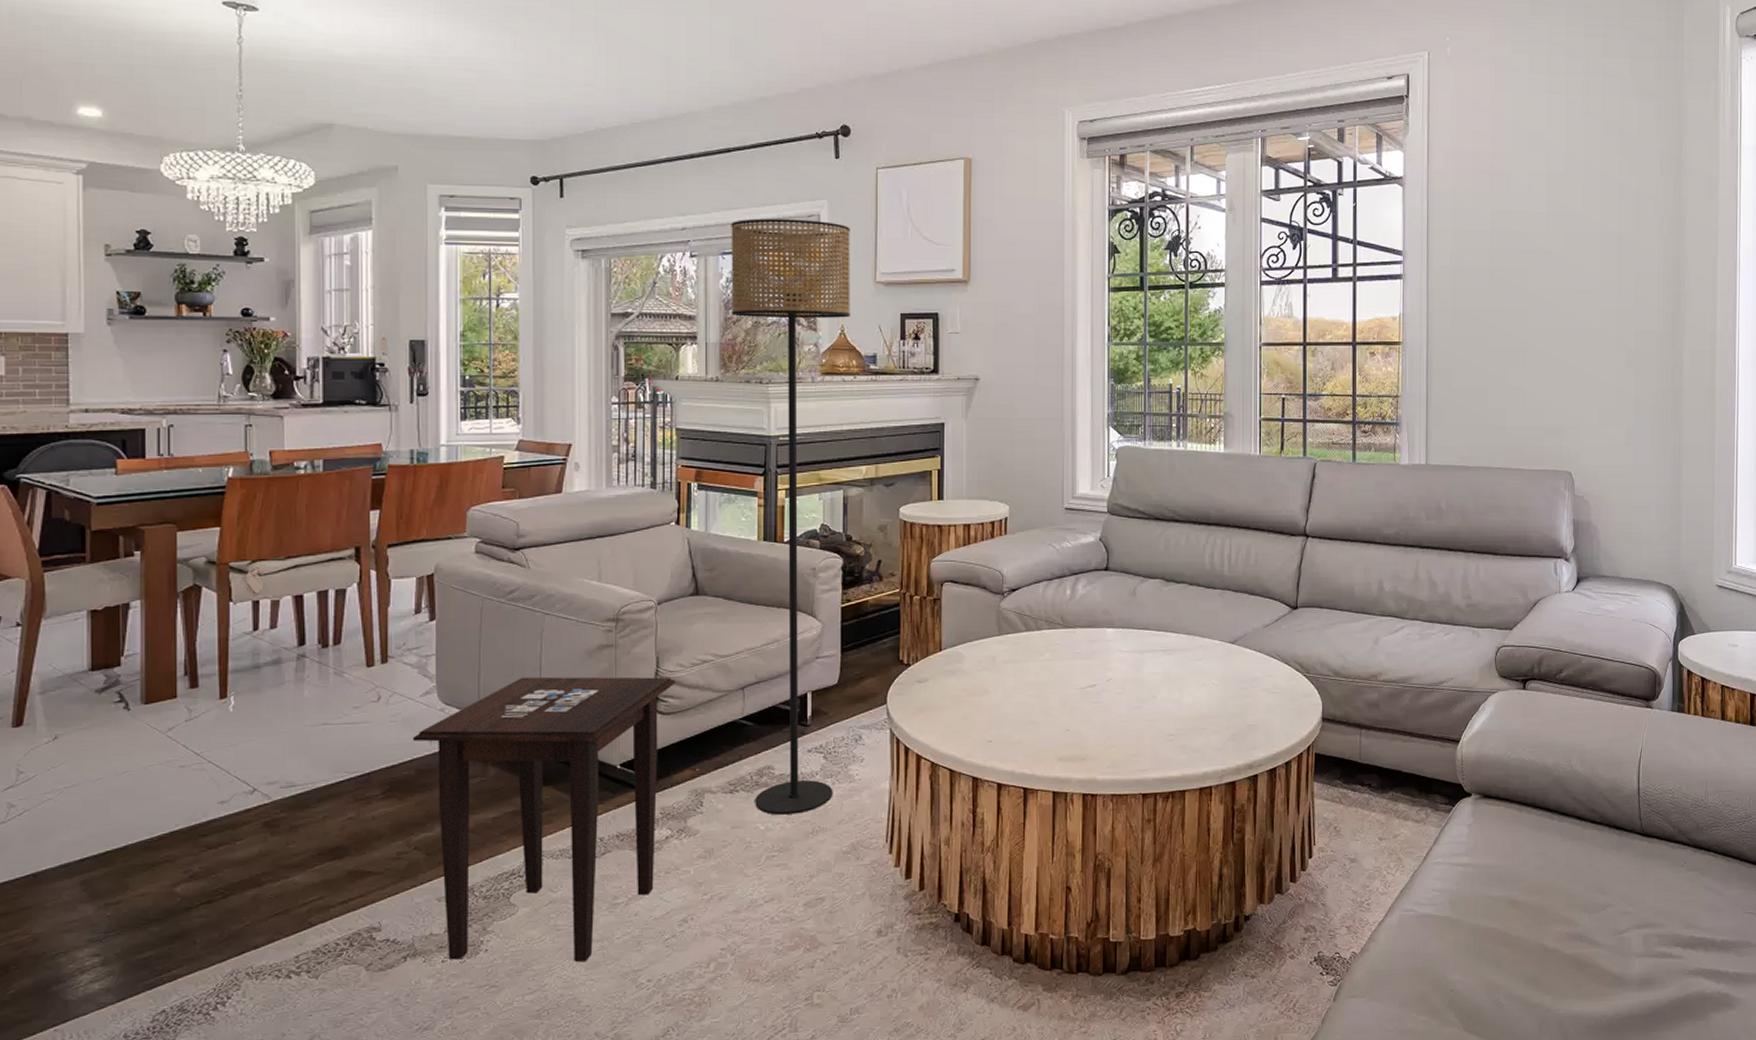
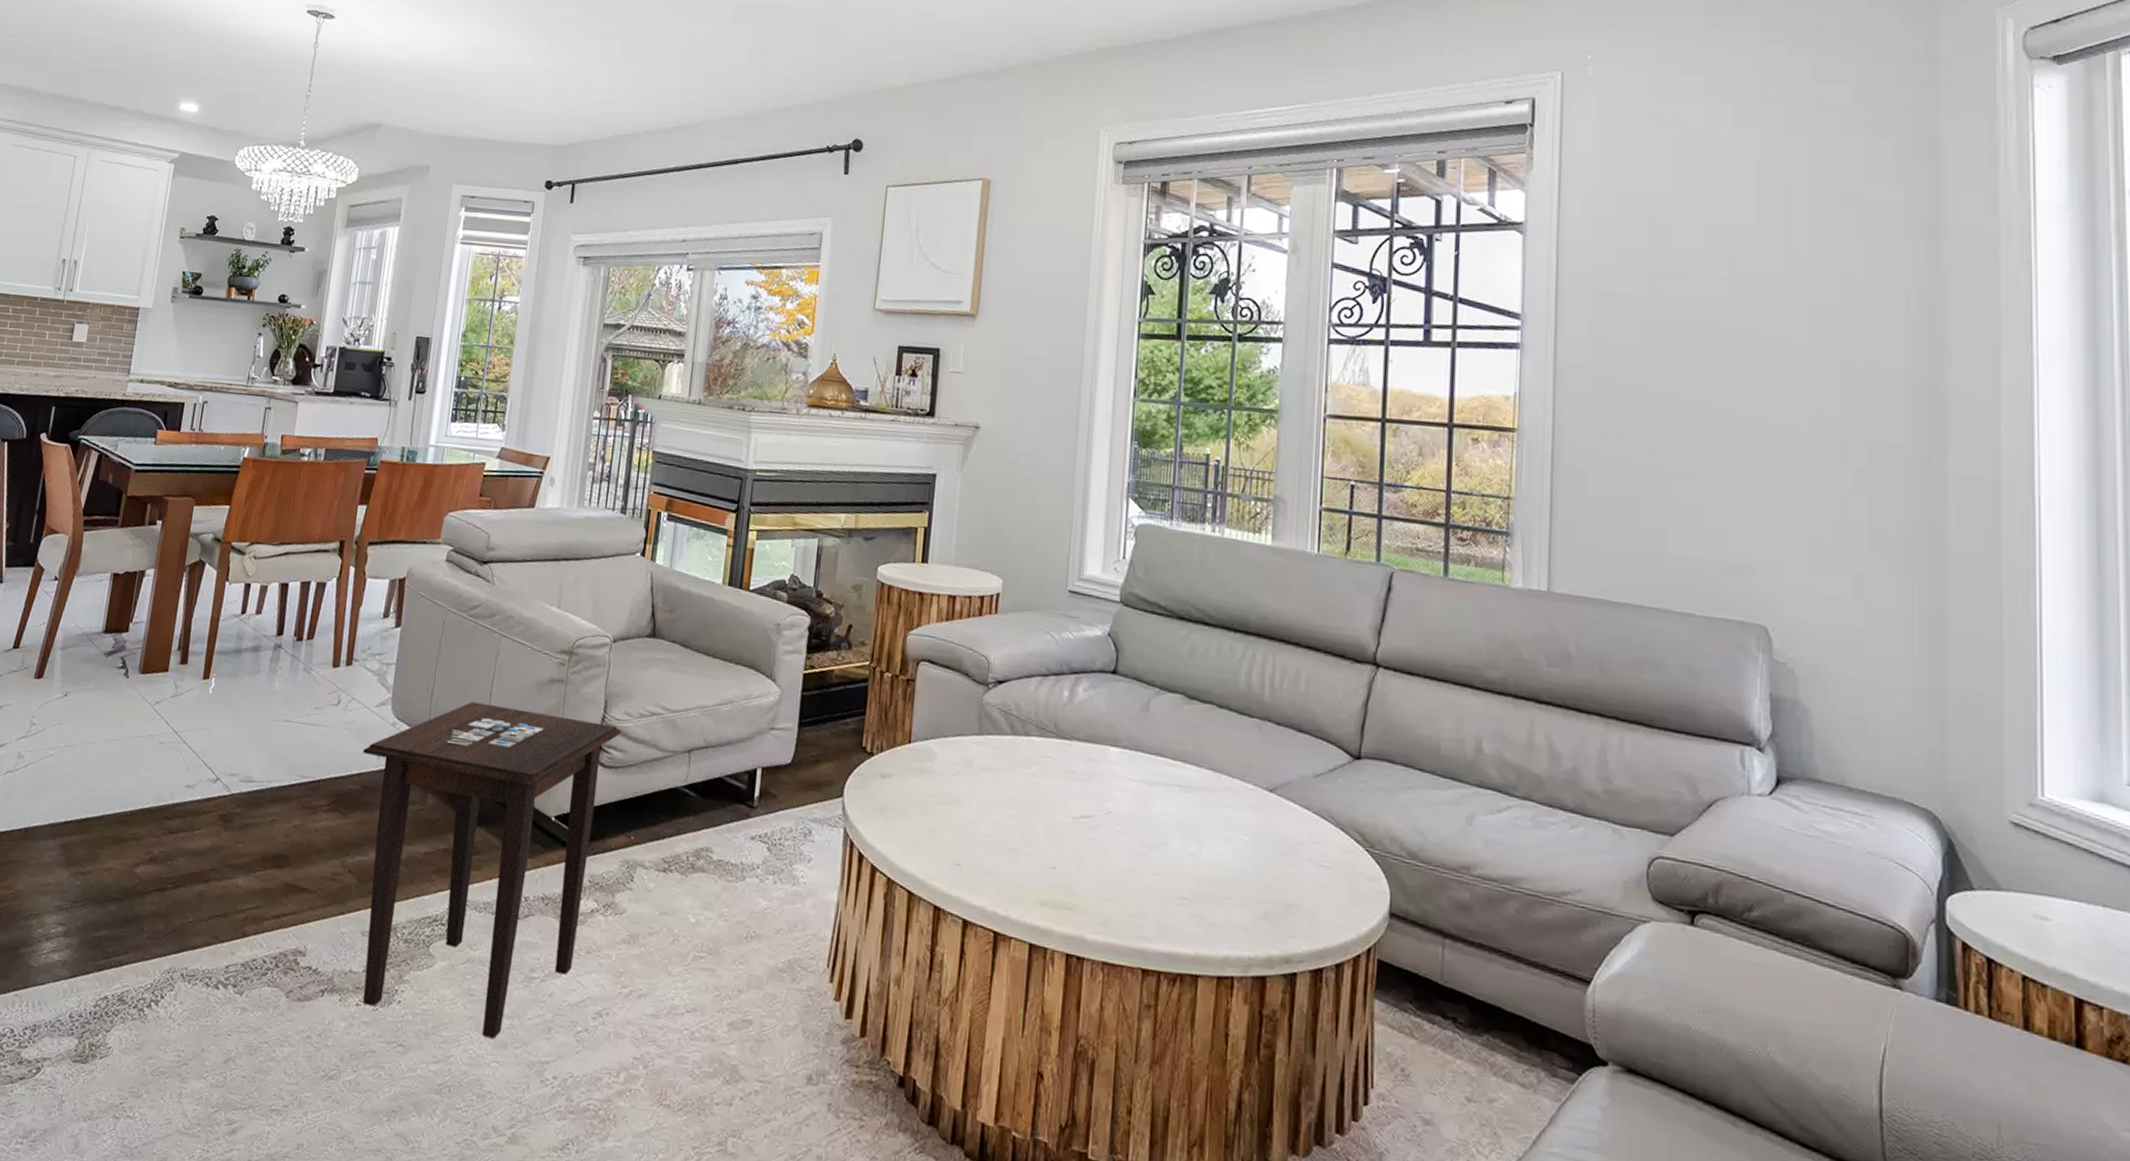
floor lamp: present [731,218,850,815] -> none [688,234,853,912]

